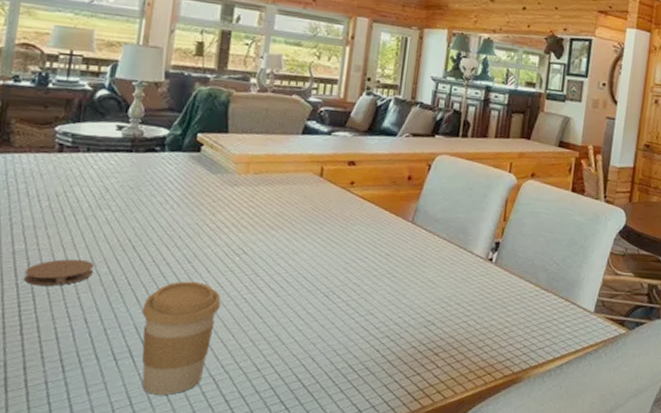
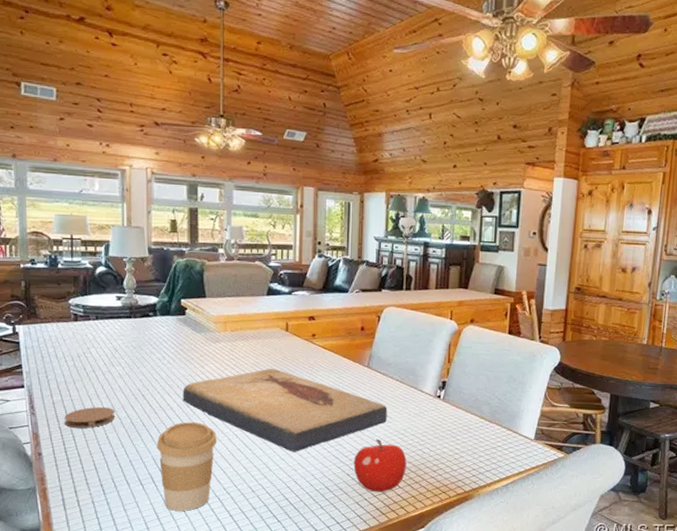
fish fossil: none [183,219,431,322] -> present [182,368,387,452]
fruit: none [385,308,449,374] -> present [353,439,407,493]

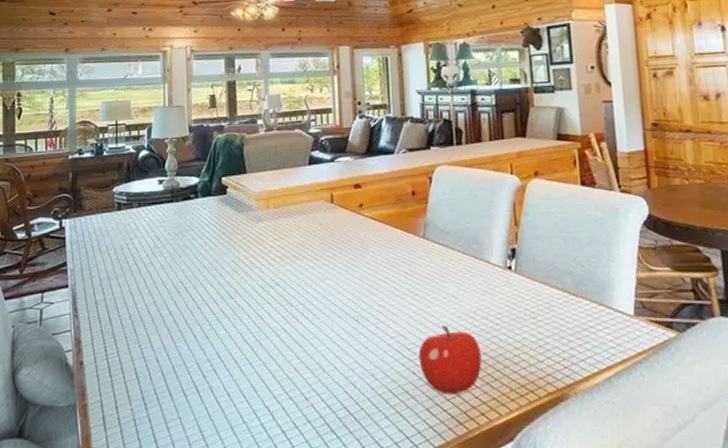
coaster: present [64,407,116,428] -> none [106,305,158,330]
coffee cup: present [156,421,218,511] -> none [200,316,265,427]
fish fossil: present [182,368,387,452] -> none [226,246,452,347]

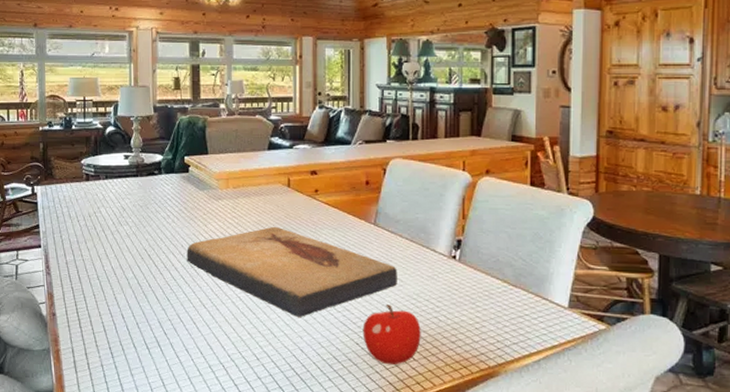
fish fossil: none [226,246,452,347] -> present [186,226,397,317]

